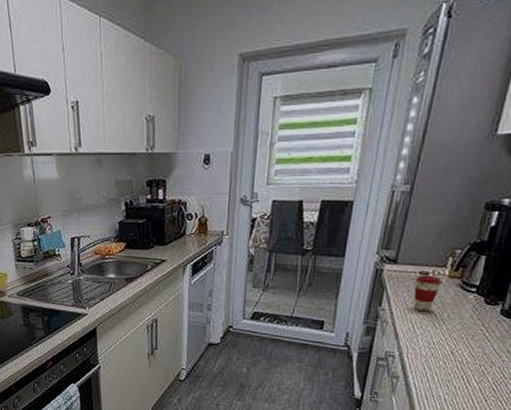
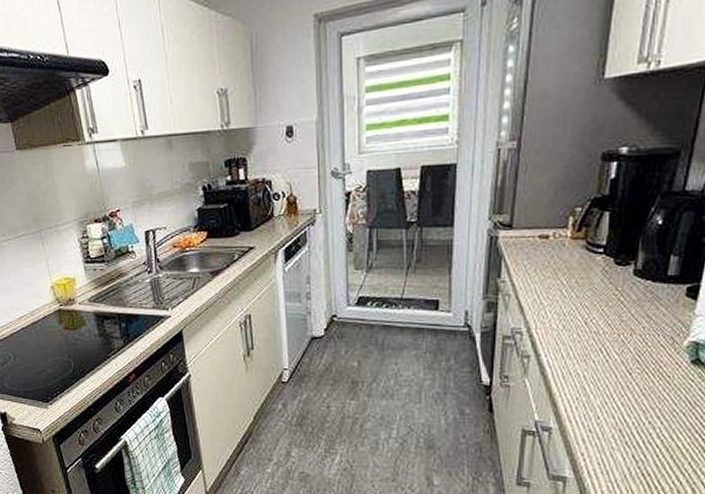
coffee cup: present [413,275,442,312] -> none [535,238,564,280]

